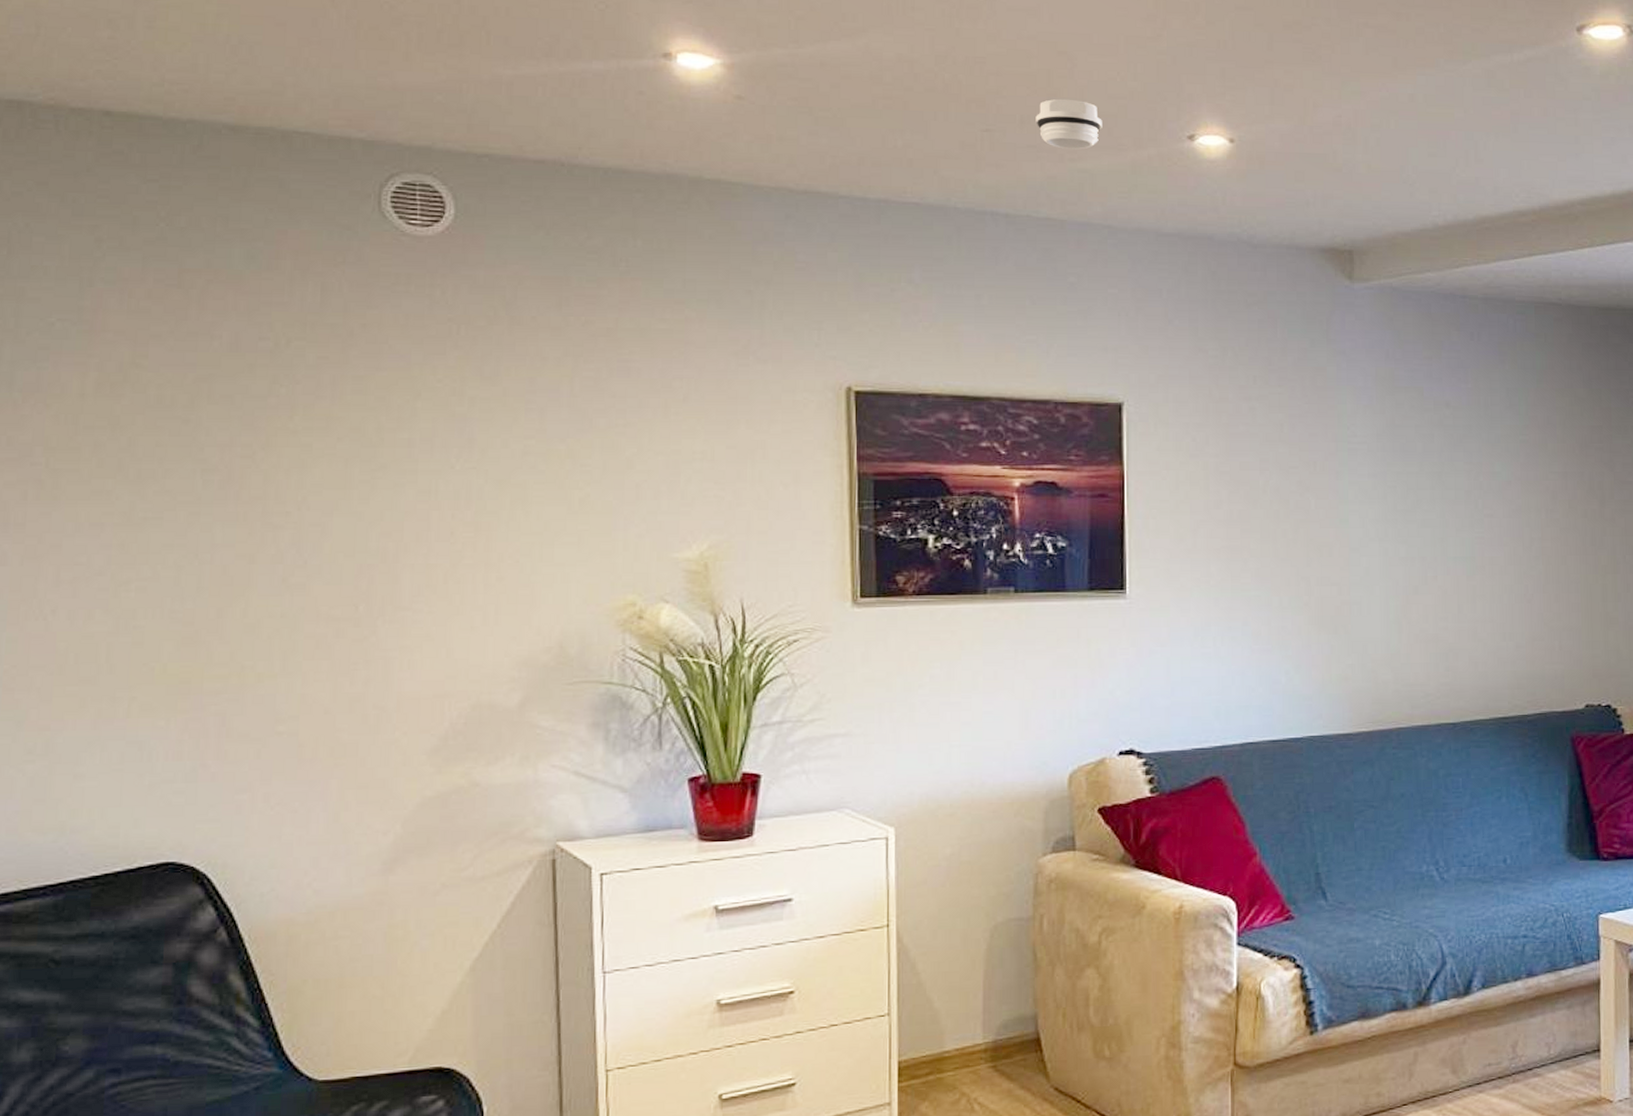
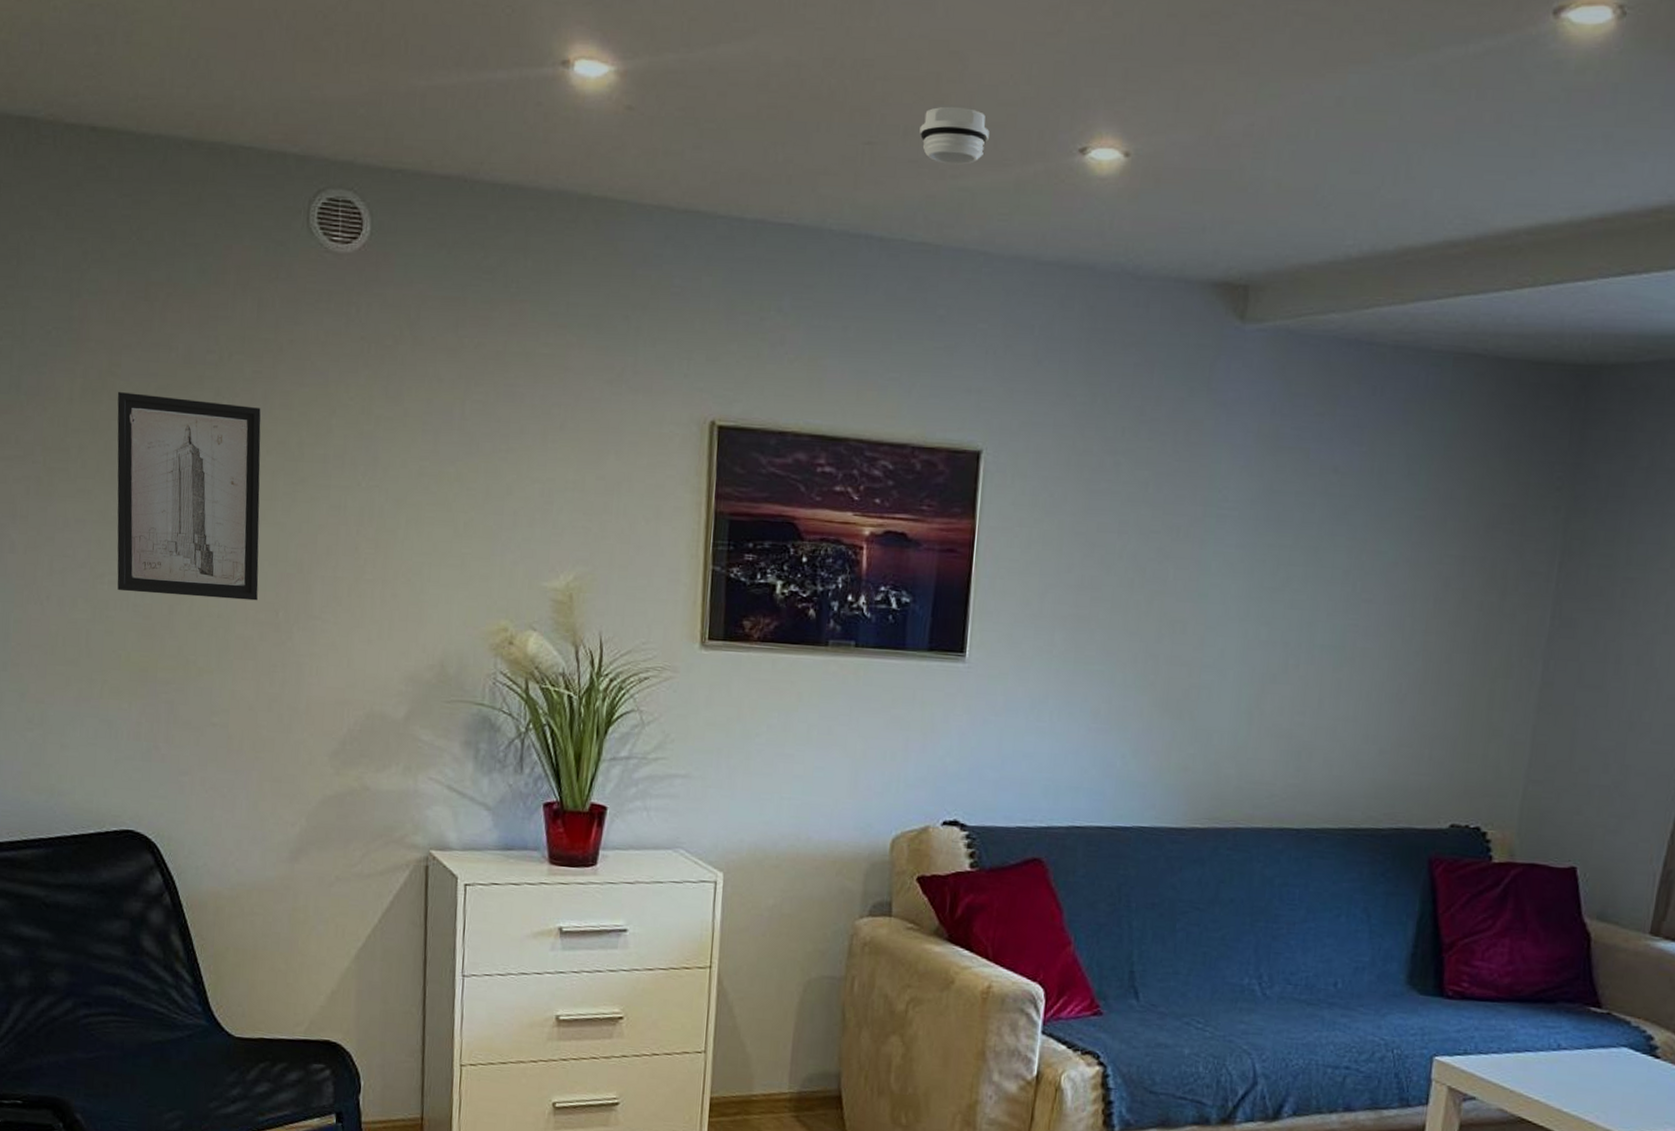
wall art: none [143,385,332,598] -> present [117,392,261,601]

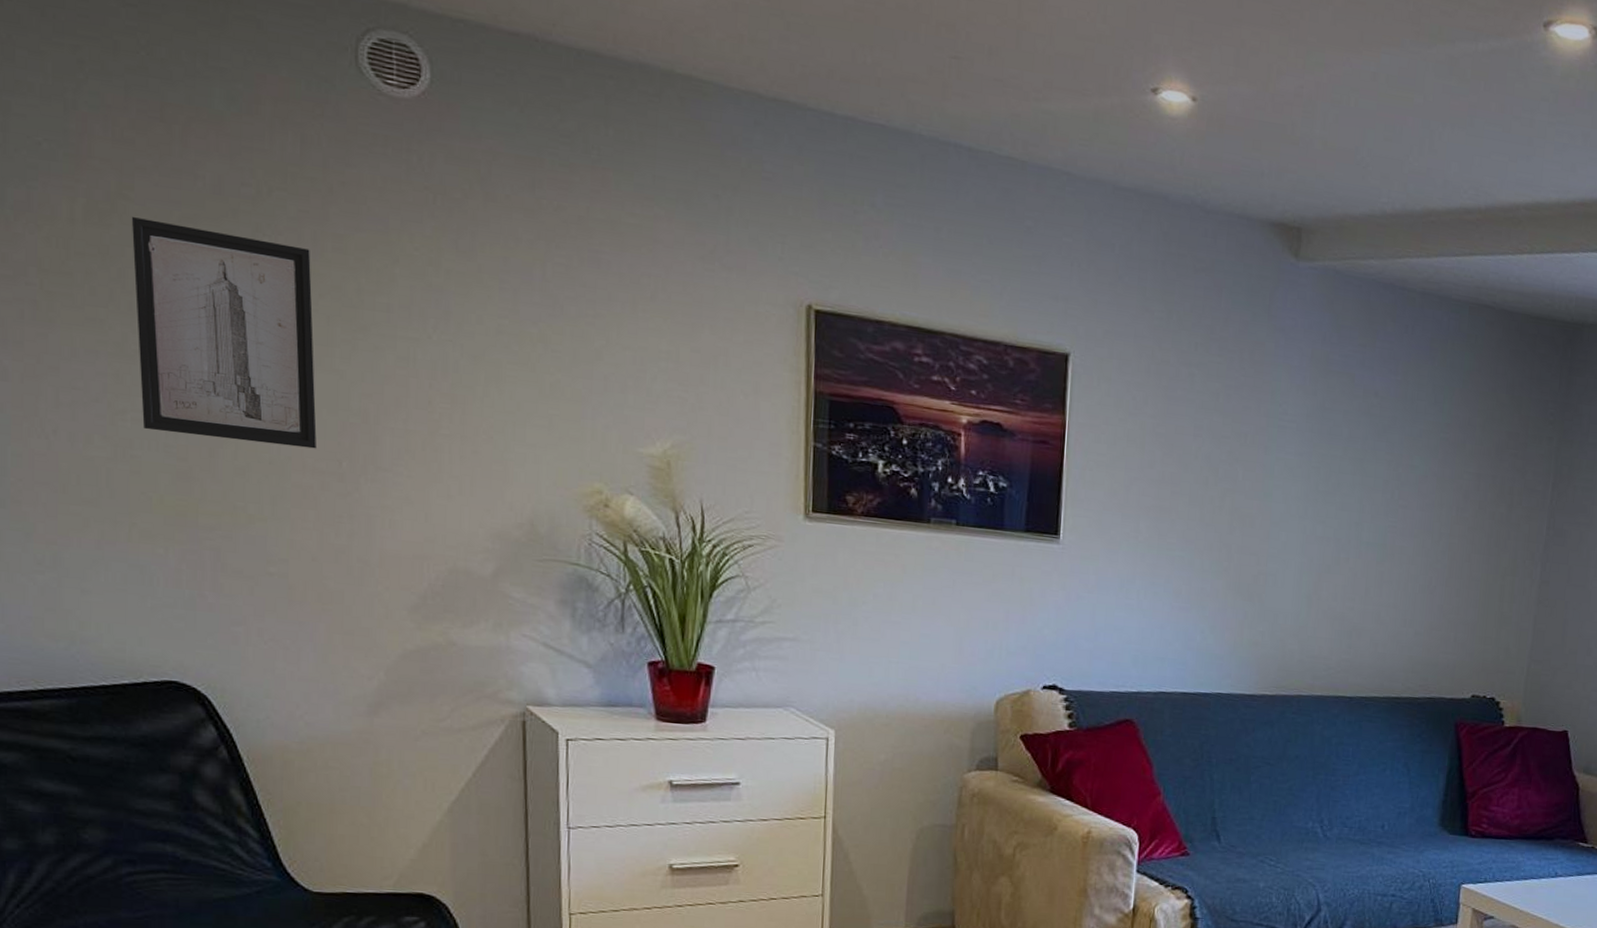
smoke detector: present [919,106,989,165] -> none [1003,32,1069,90]

